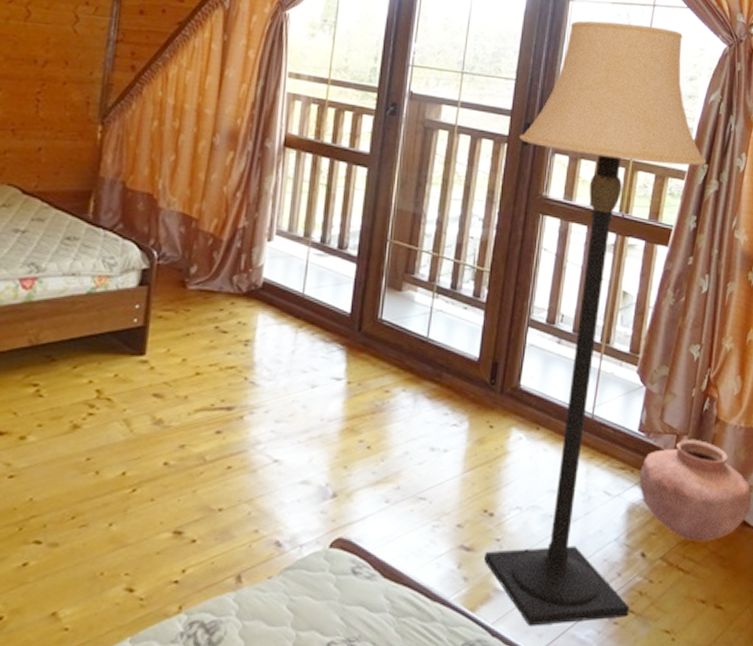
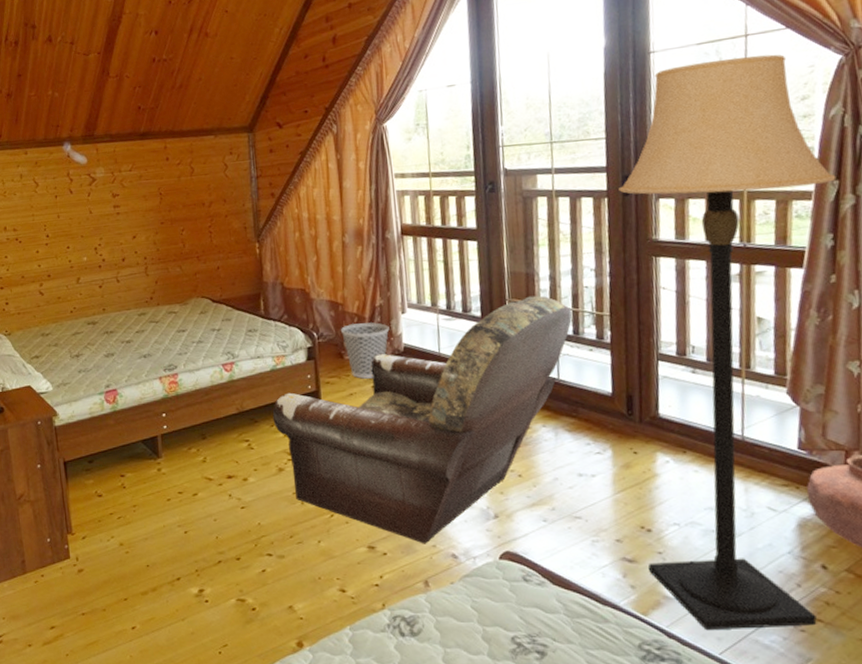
armchair: none [77,239,454,529] -> present [272,295,573,544]
wastebasket: none [188,246,250,317] -> present [340,322,390,379]

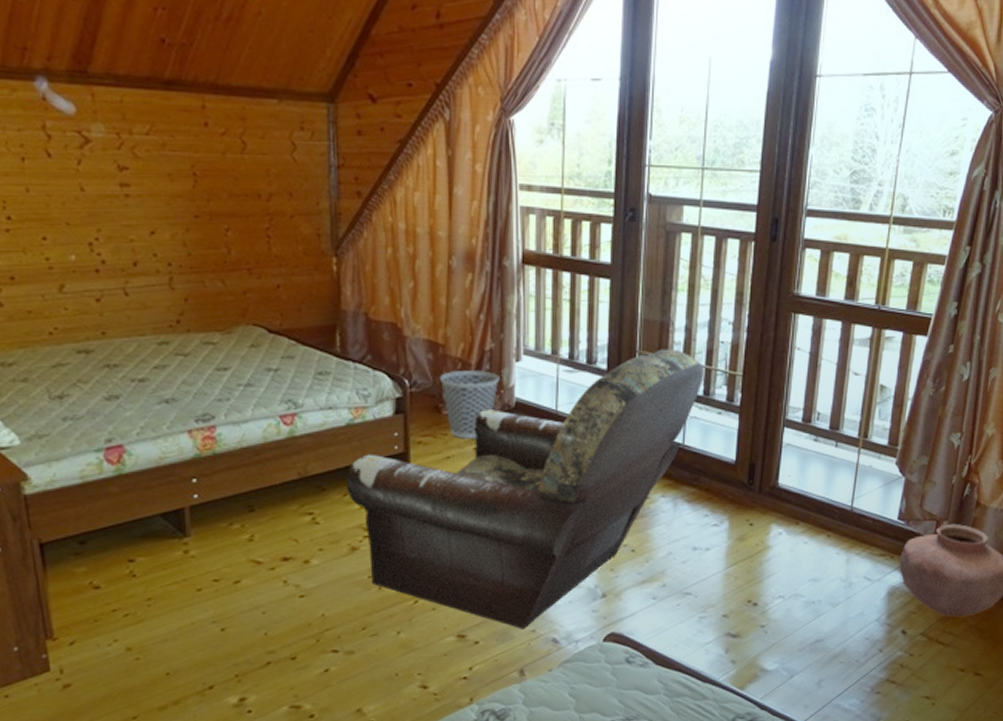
lamp: present [618,54,837,631] -> none [751,96,969,700]

